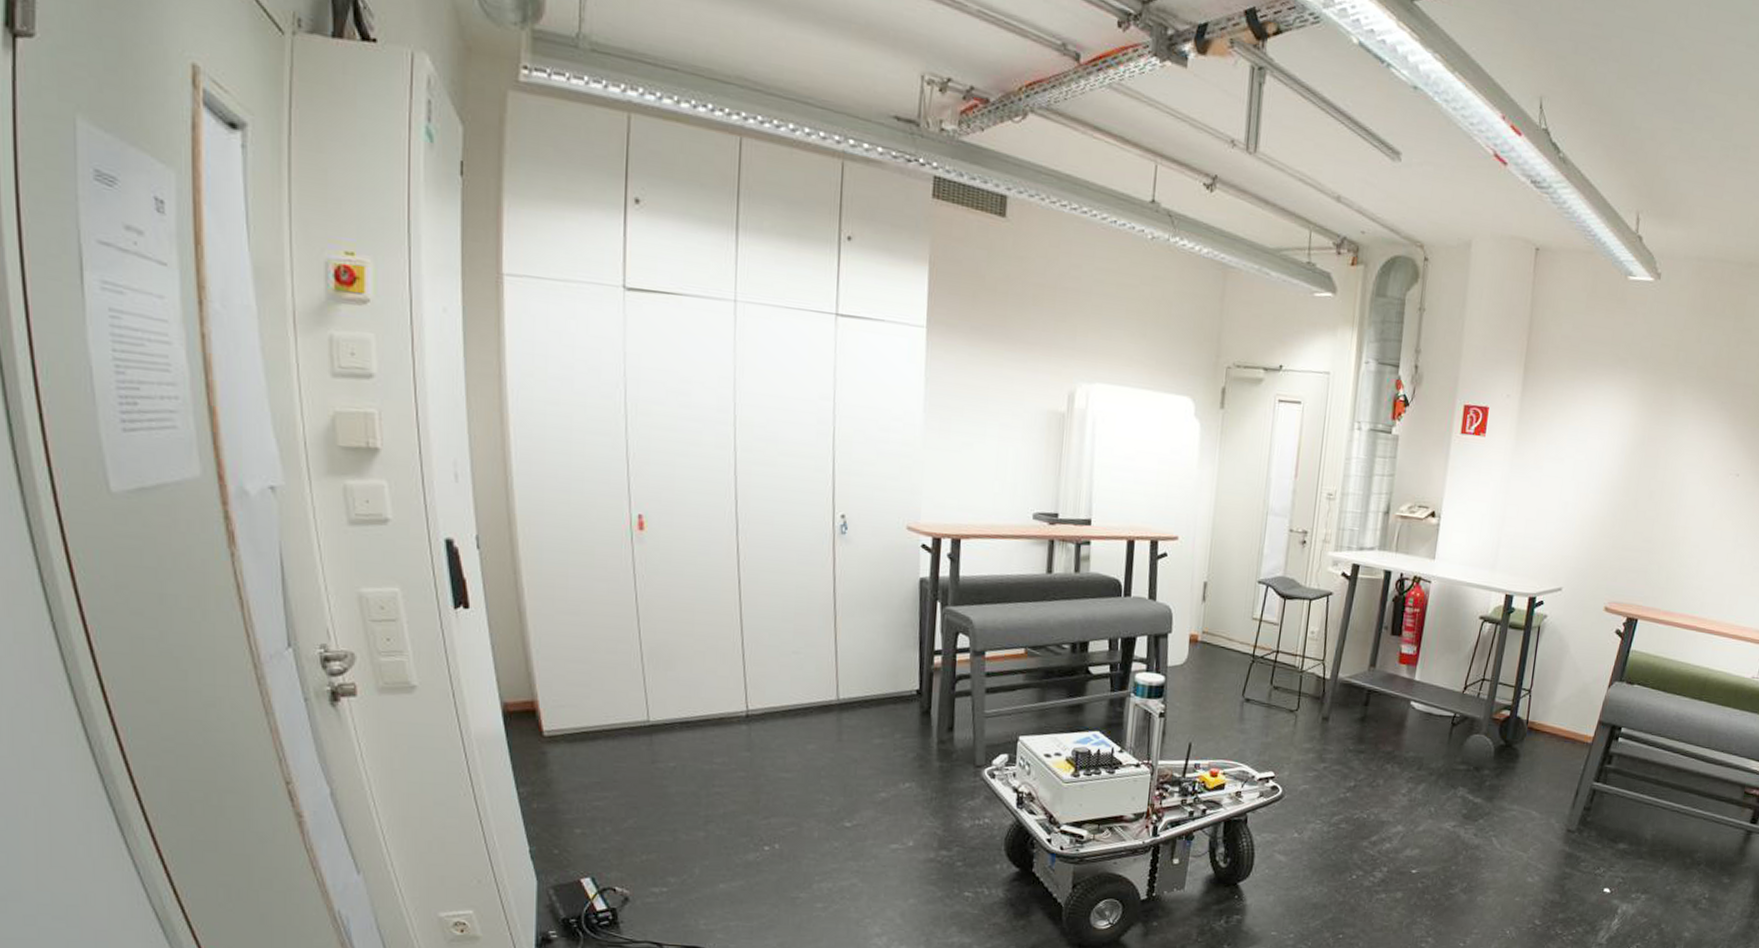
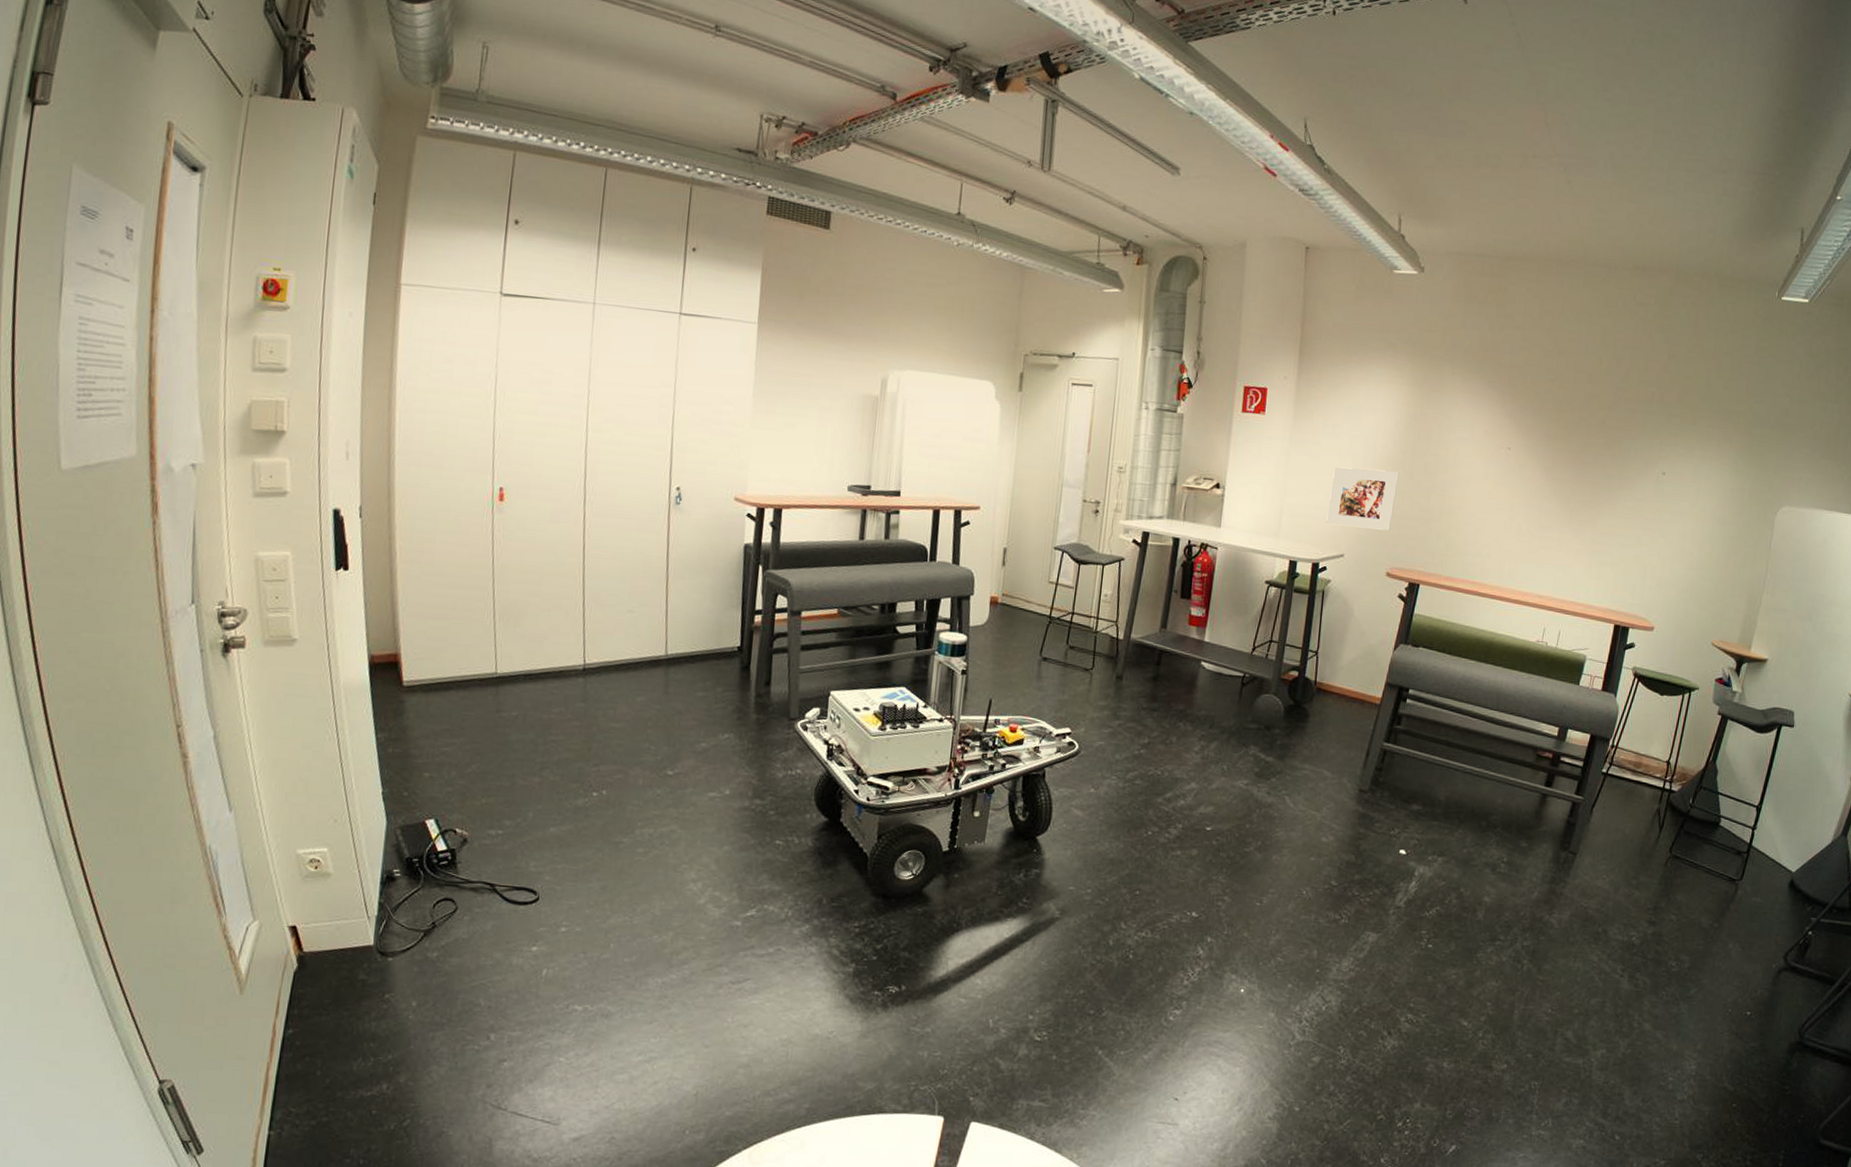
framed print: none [1545,494,1624,563] -> present [1326,466,1400,531]

